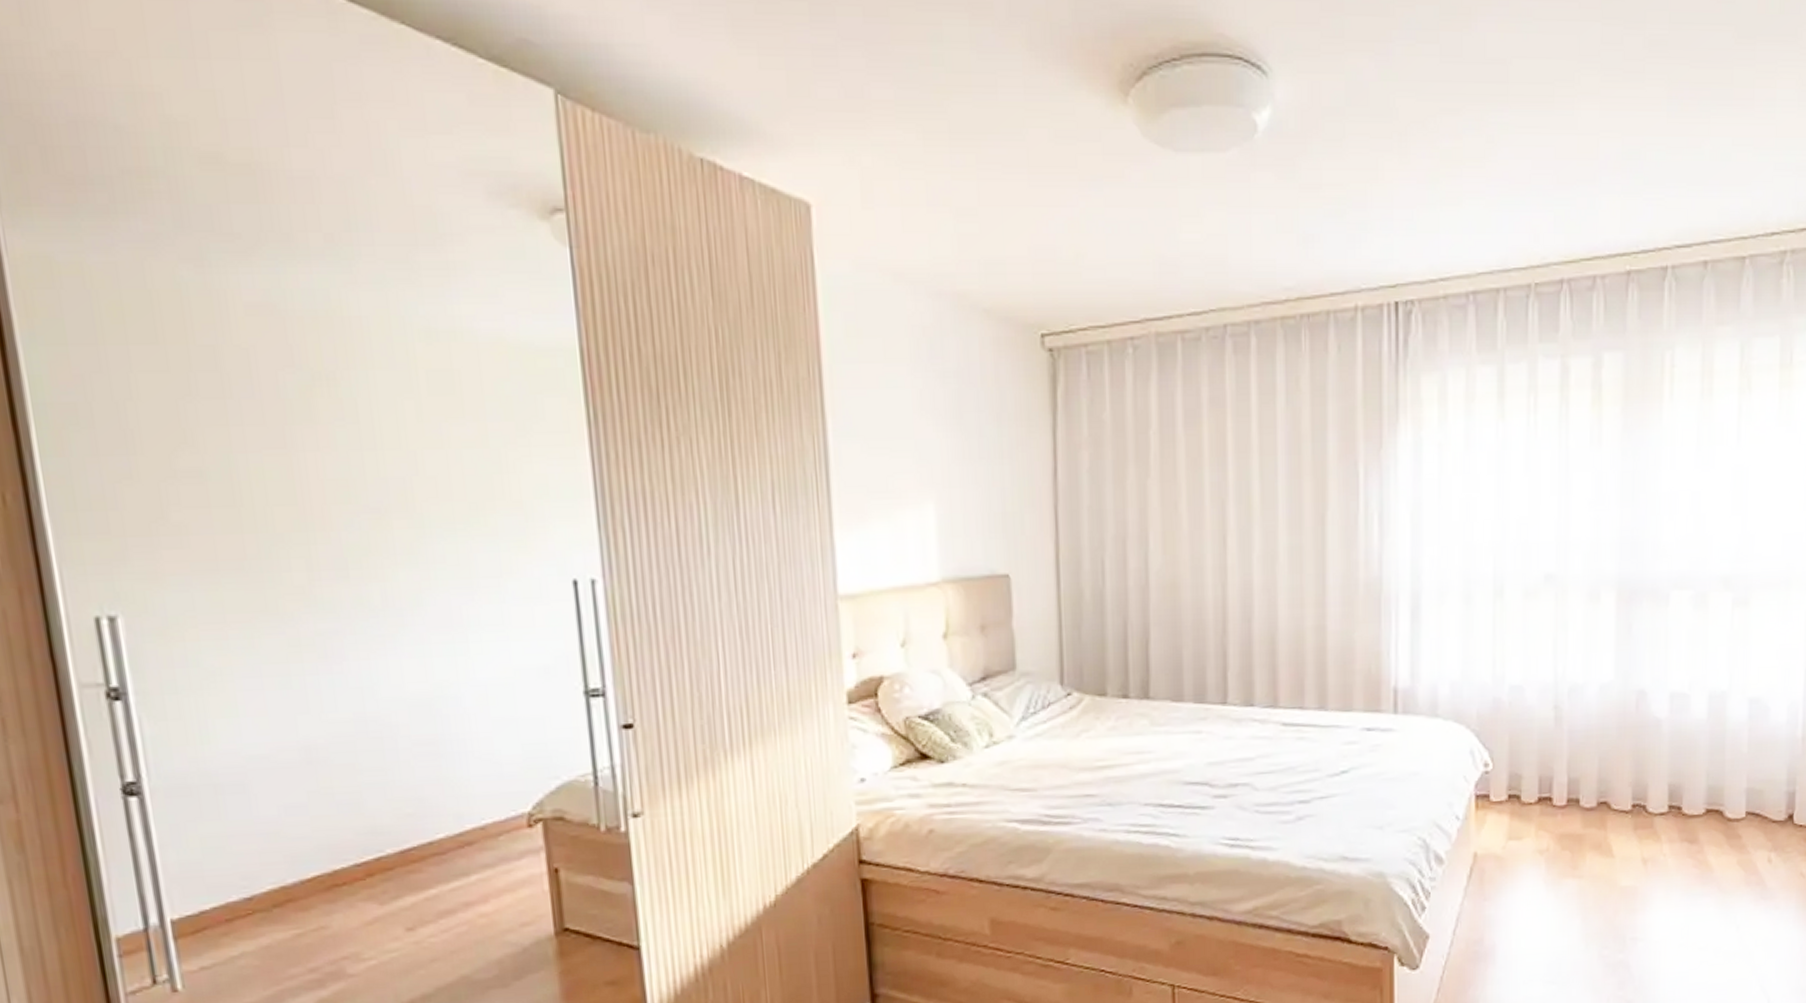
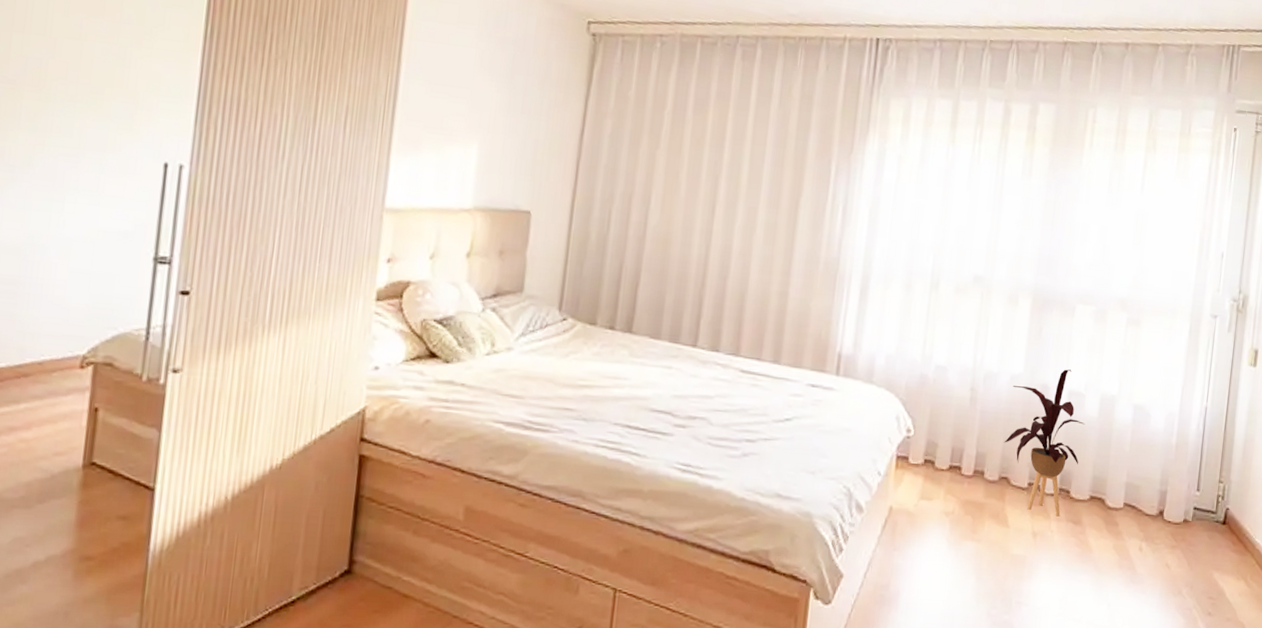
house plant: none [1598,668,1693,838] -> present [1003,369,1086,517]

